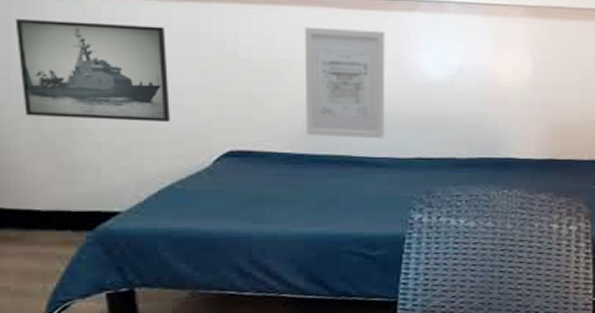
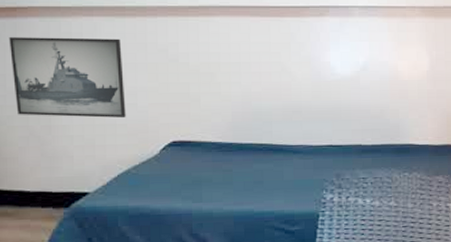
wall art: present [304,26,385,139] -> none [231,33,300,129]

